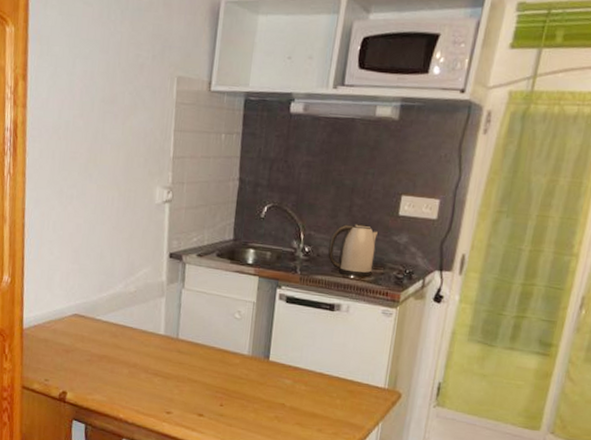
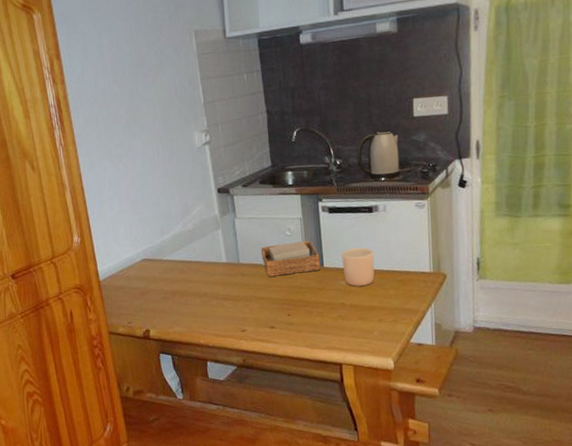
napkin holder: none [203,325,267,363] -> present [260,241,321,277]
mug: none [289,345,327,389] -> present [341,247,375,287]

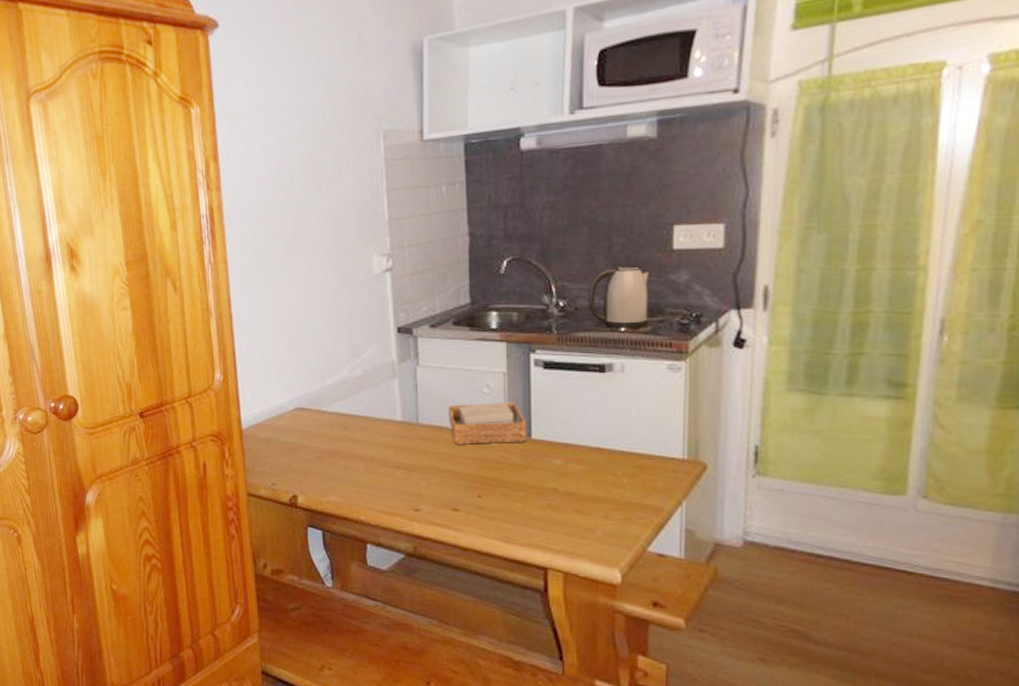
mug: present [341,247,375,287] -> none [557,418,604,468]

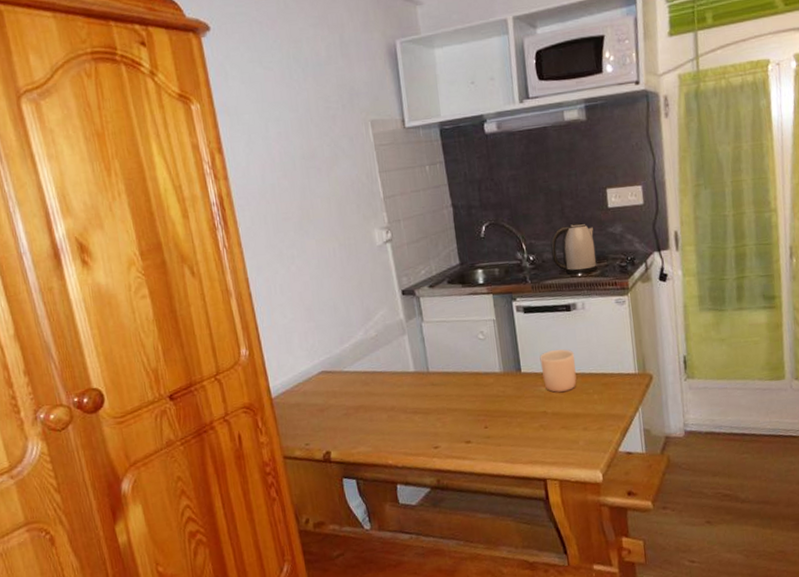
napkin holder: present [447,403,527,445] -> none [451,344,518,386]
mug: none [557,418,604,468] -> present [539,349,577,393]

